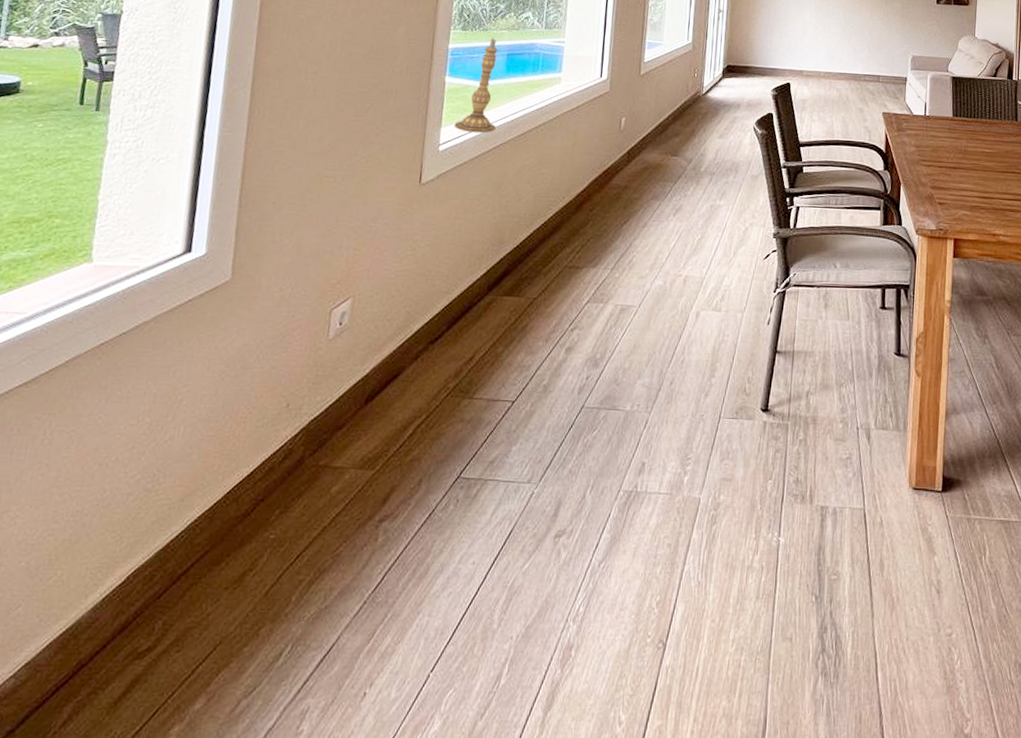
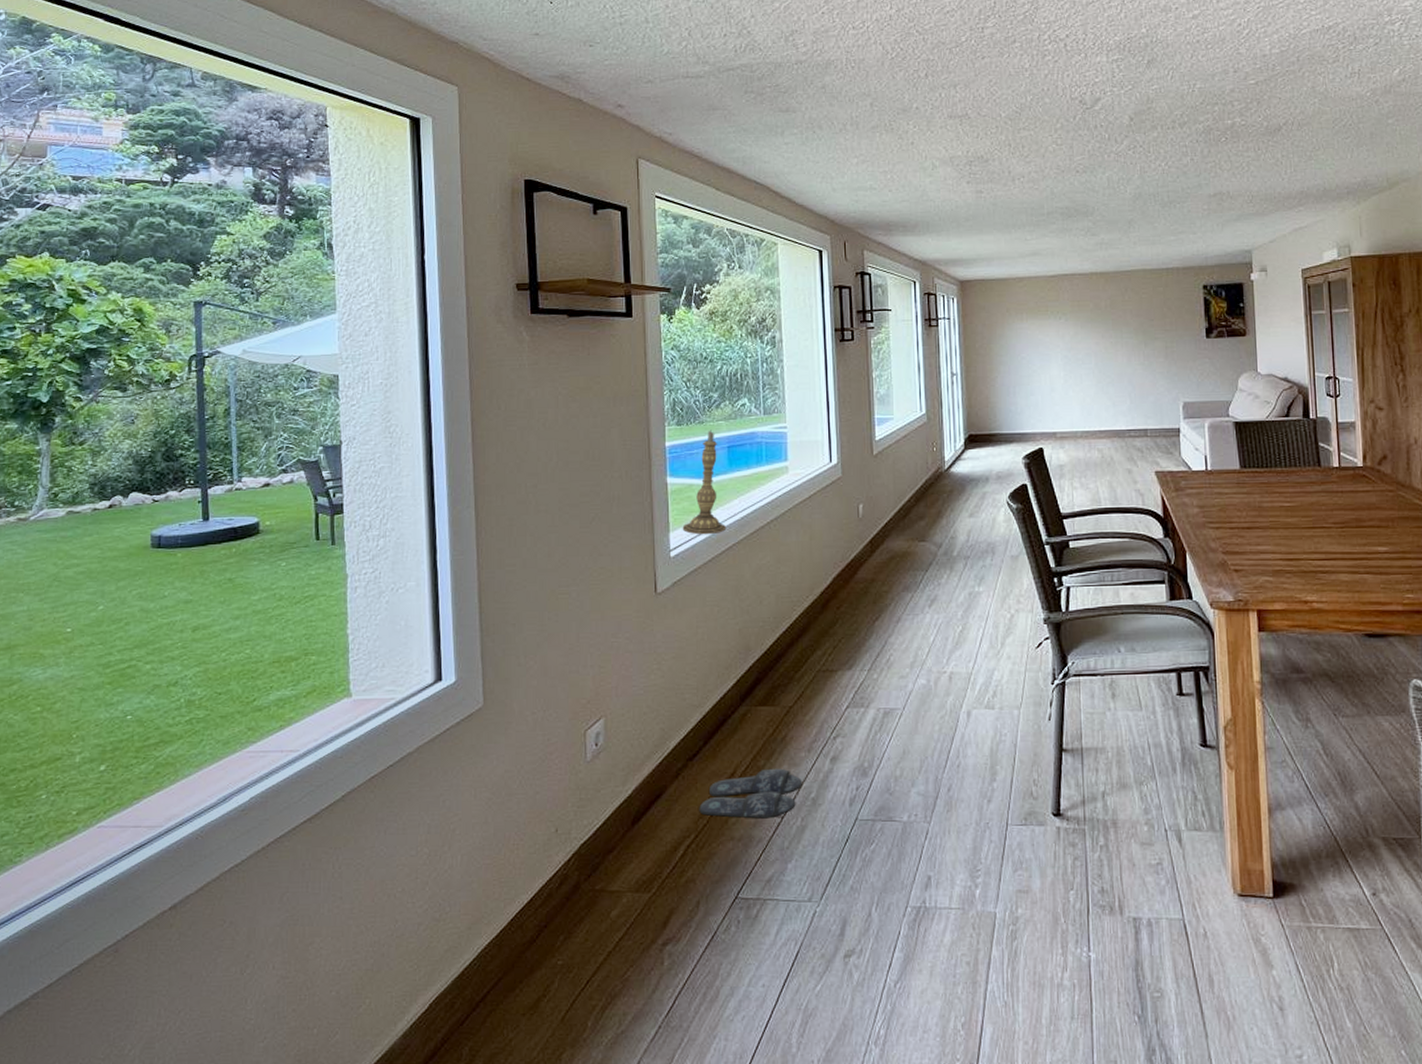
slippers: none [433,355,537,403] -> present [699,768,802,819]

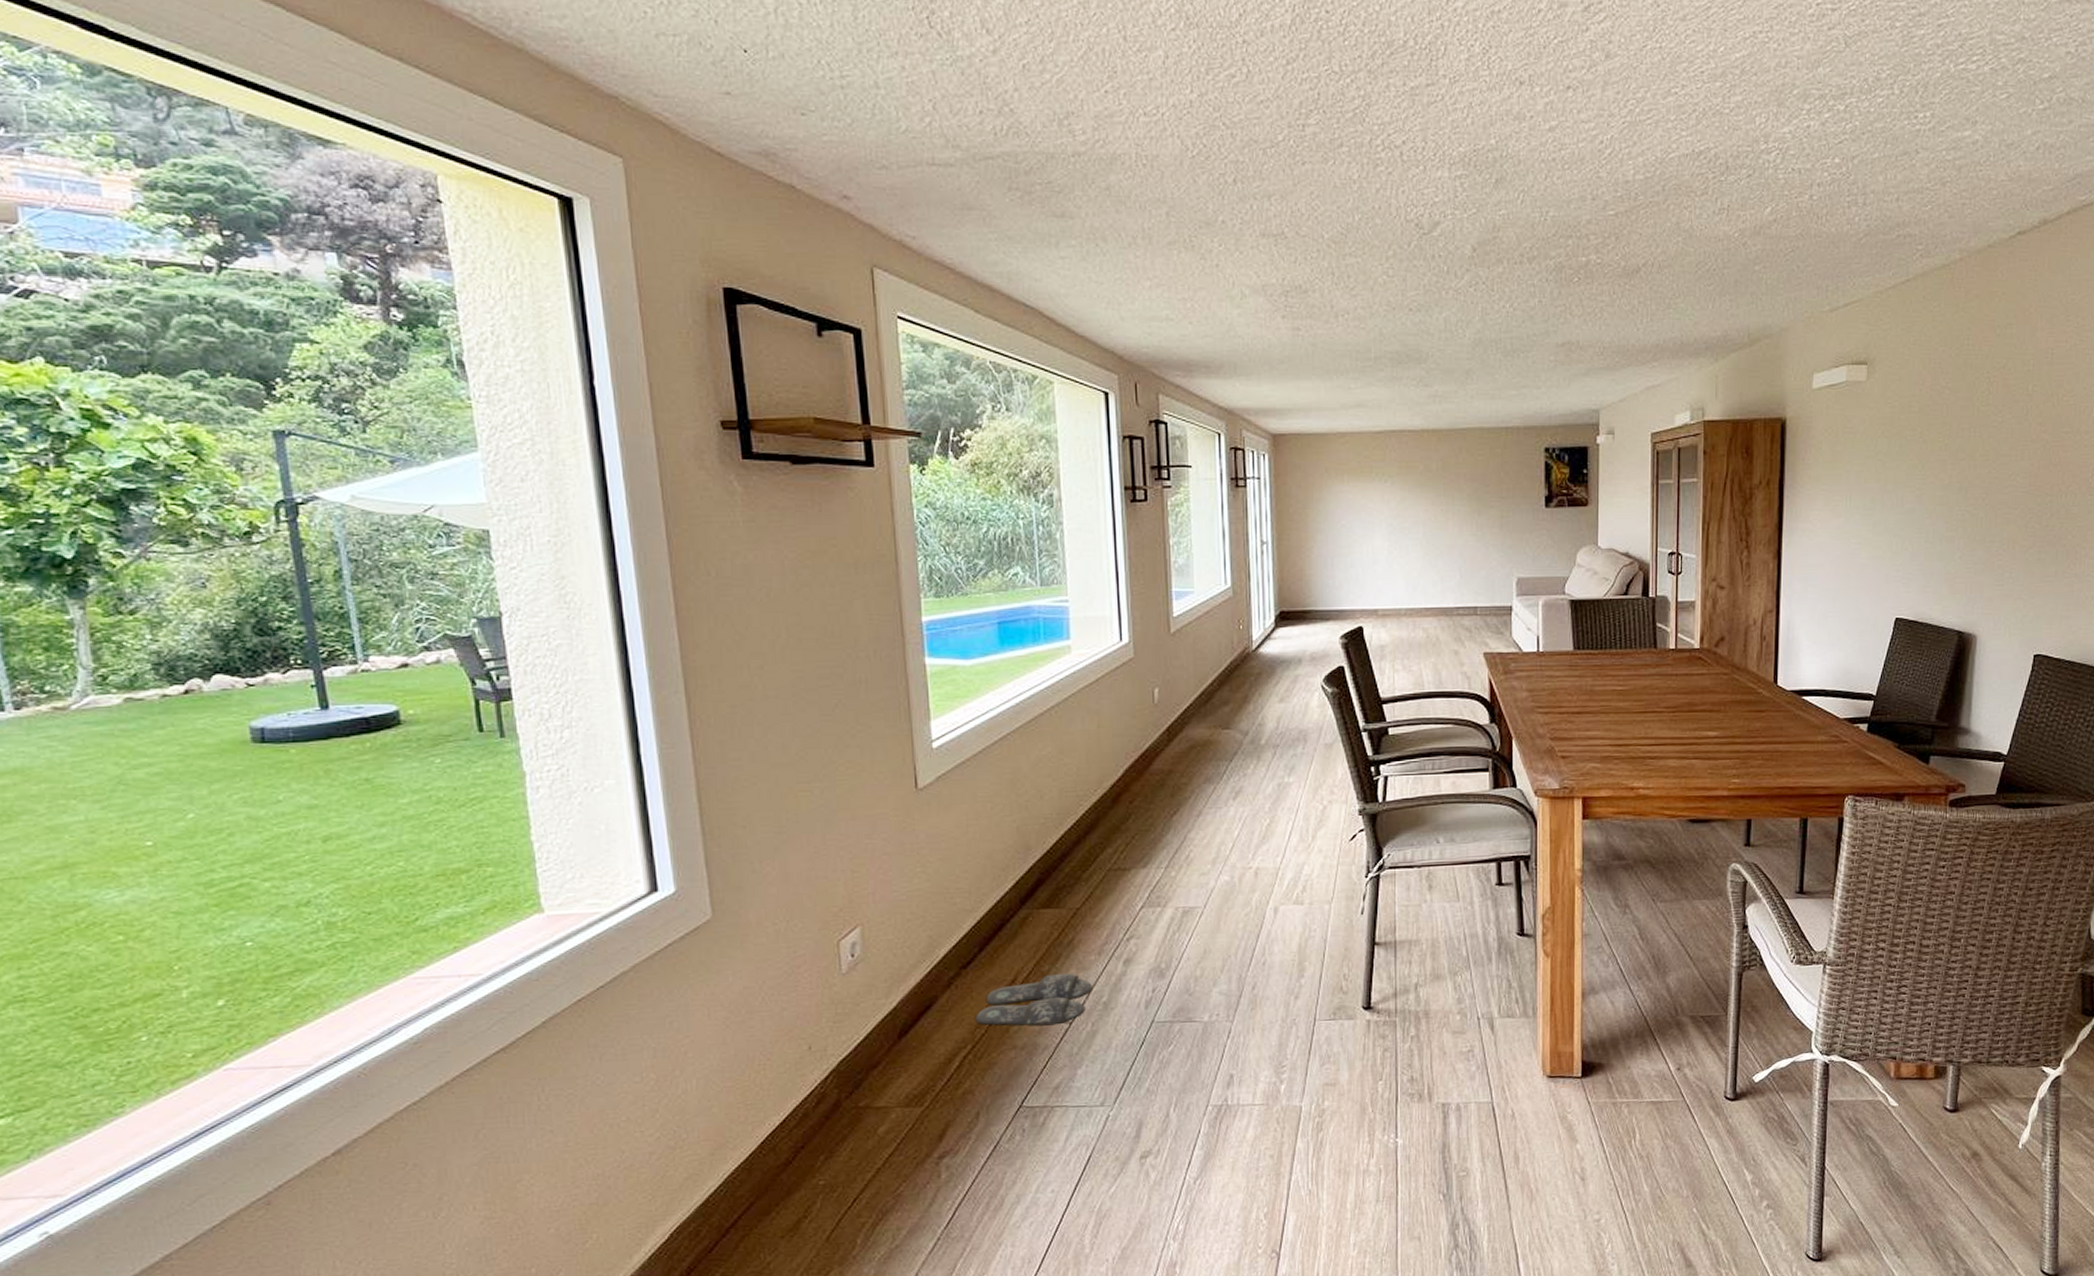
candlestick: present [682,430,727,535] -> none [945,603,1000,723]

